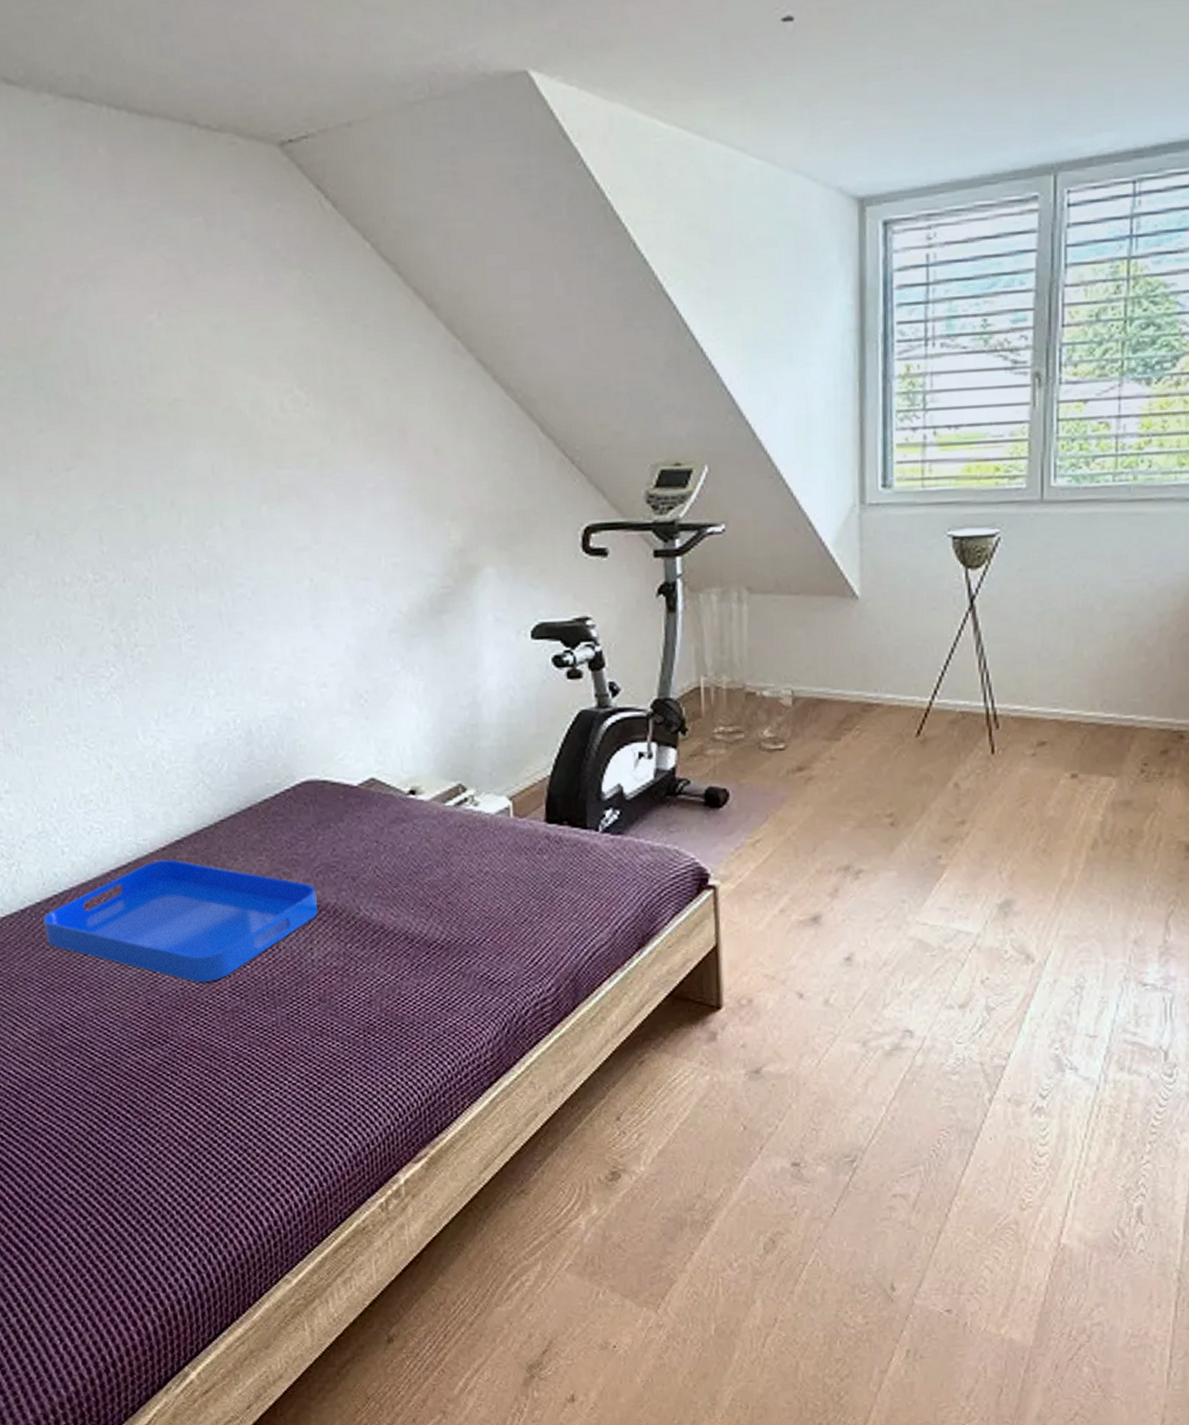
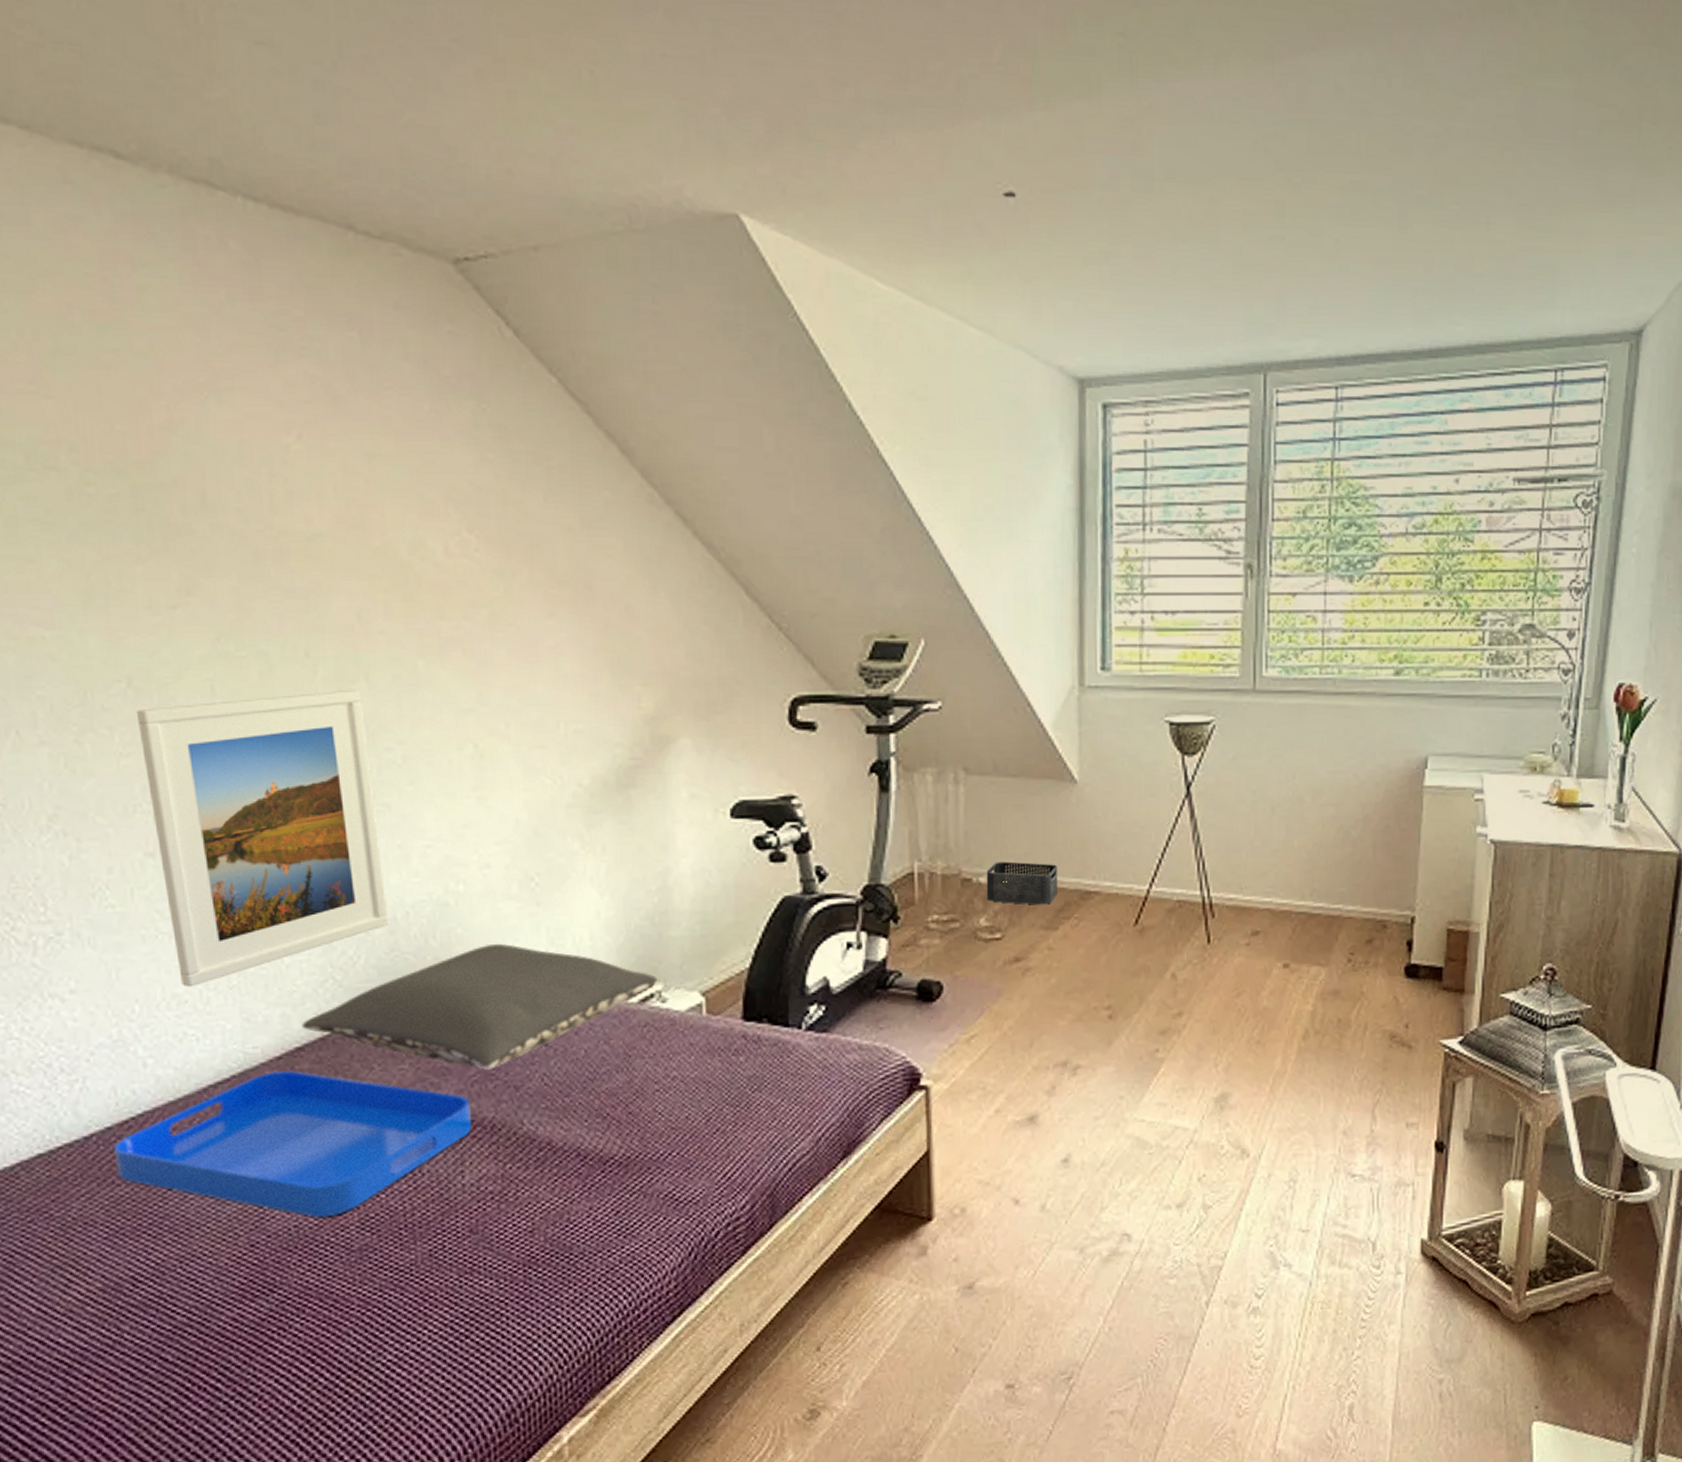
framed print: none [43,533,246,789] -> present [136,689,389,988]
pillow: none [180,753,471,862] -> present [302,944,658,1070]
storage bin: none [769,675,840,717] -> present [986,861,1058,905]

